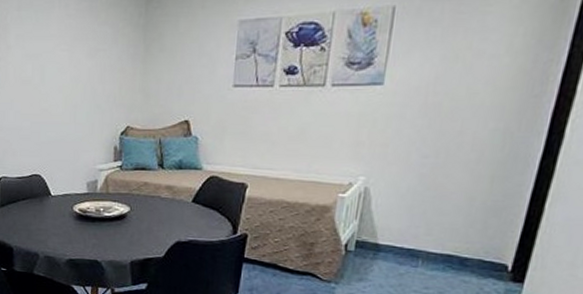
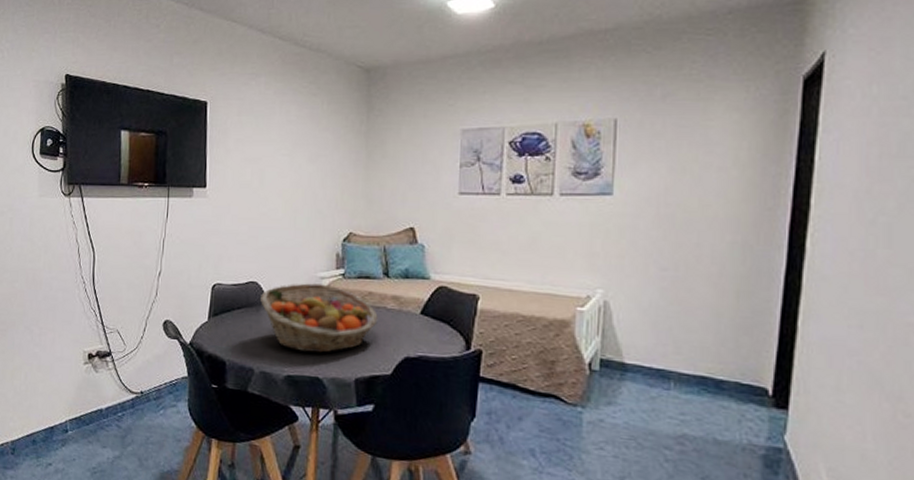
fruit basket: none [43,175,152,239] -> present [259,283,378,353]

